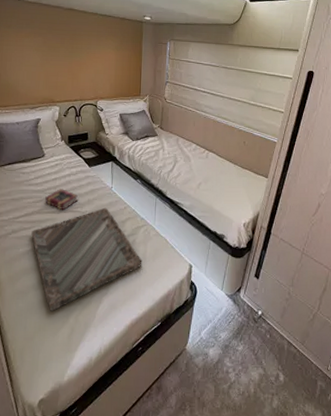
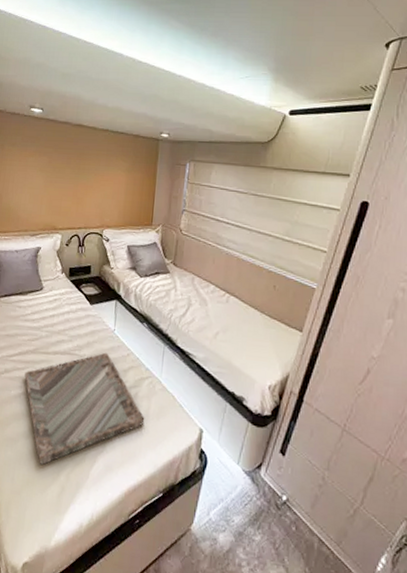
book: present [45,189,79,211] -> none [41,327,77,352]

